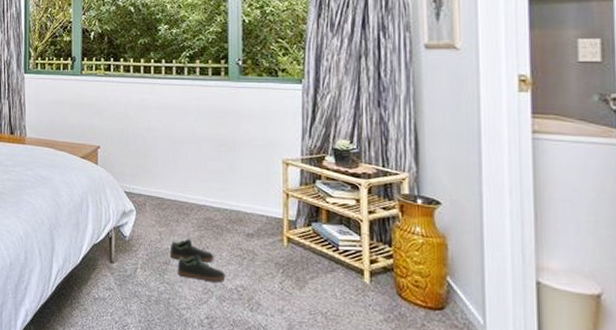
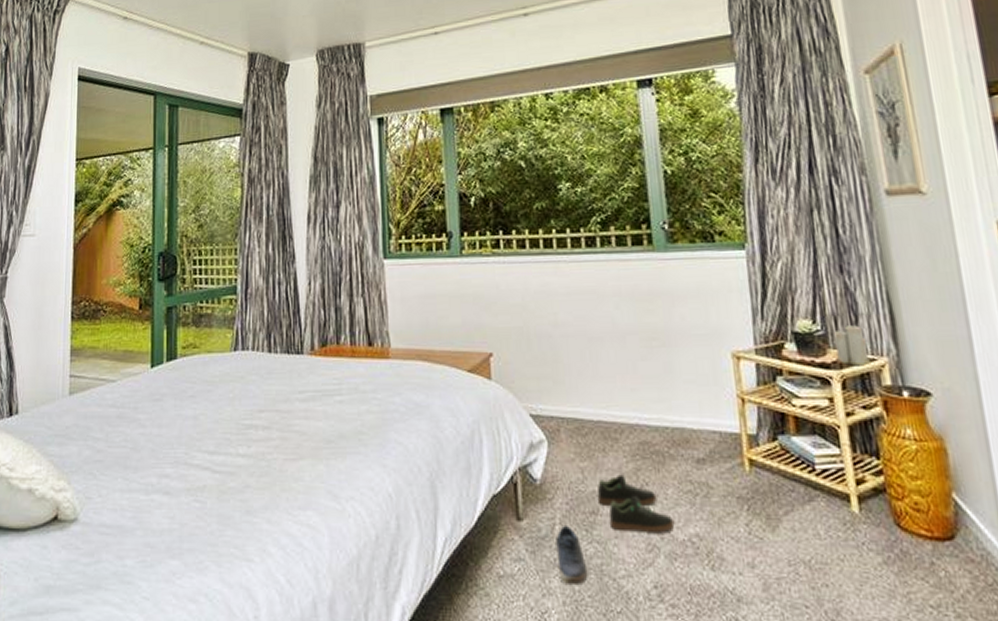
shoe: none [137,270,159,310] -> present [556,526,588,584]
candle: none [366,145,395,178] -> present [834,322,872,366]

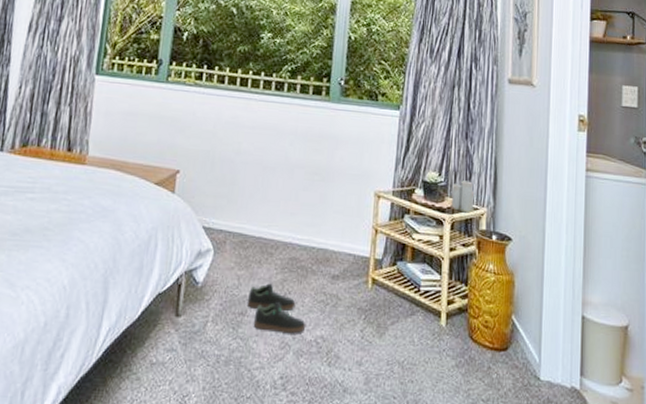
shoe: present [556,526,588,584] -> none [204,323,229,373]

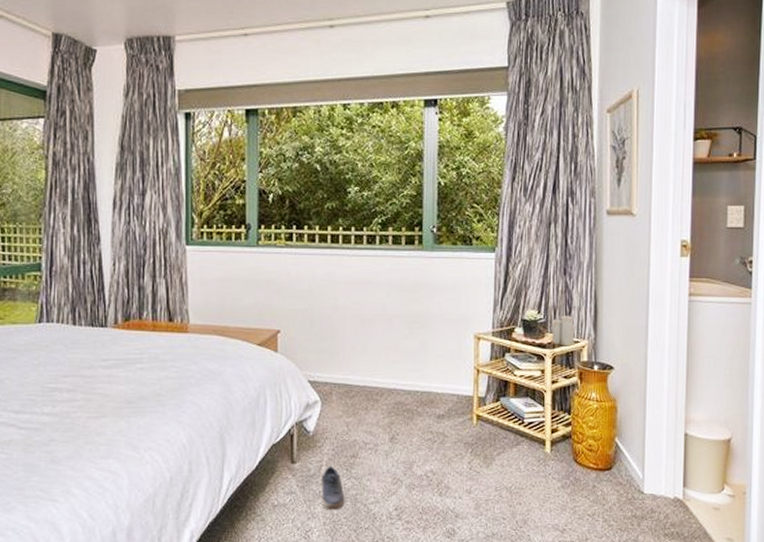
shoe: none [204,323,229,373] -> present [322,467,345,510]
shoe: present [247,283,306,334] -> none [357,427,416,471]

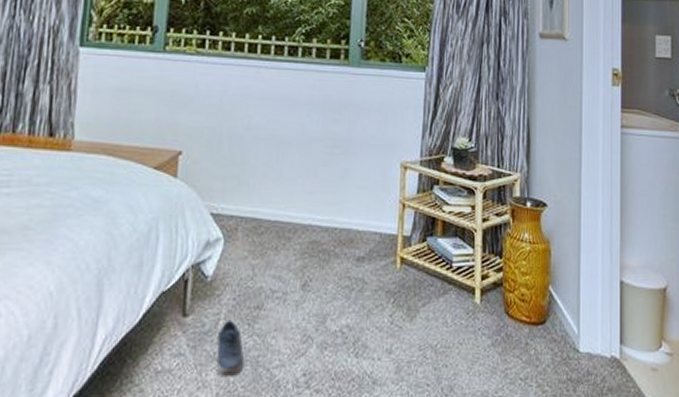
candle: present [551,313,576,347] -> none [482,142,508,180]

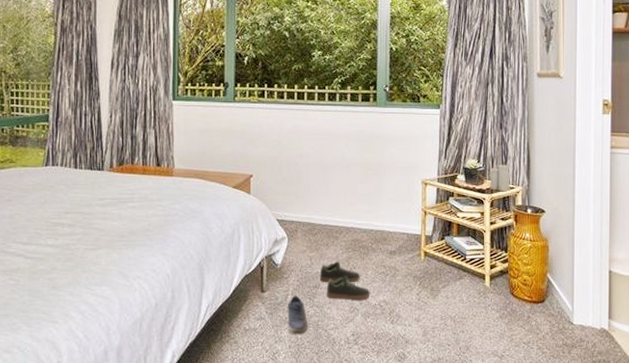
shoe: none [263,271,330,326] -> present [319,261,370,300]
candle: none [482,142,508,180] -> present [489,162,511,192]

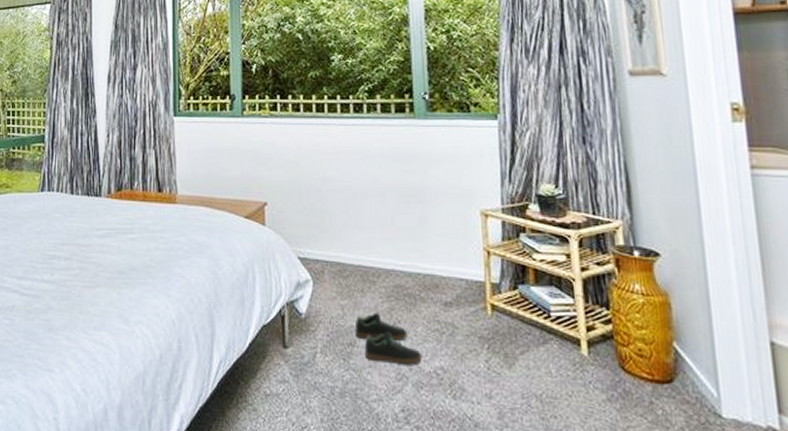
shoe: present [288,296,308,334] -> none [317,355,344,405]
candle: present [489,162,511,192] -> none [574,188,607,227]

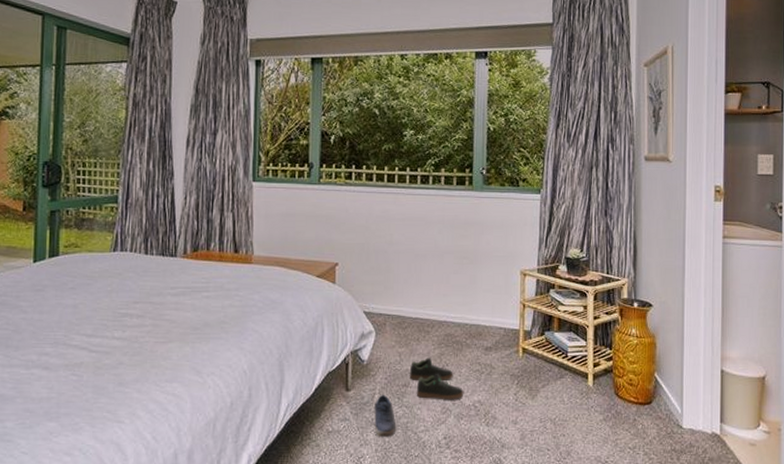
shoe: none [317,355,344,405] -> present [374,395,397,437]

